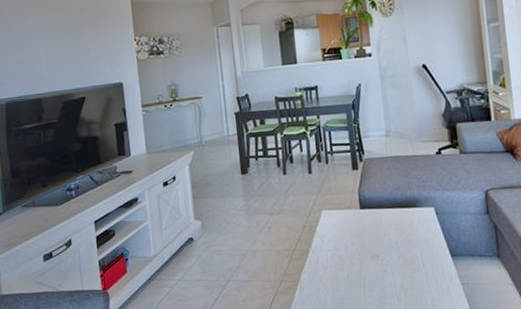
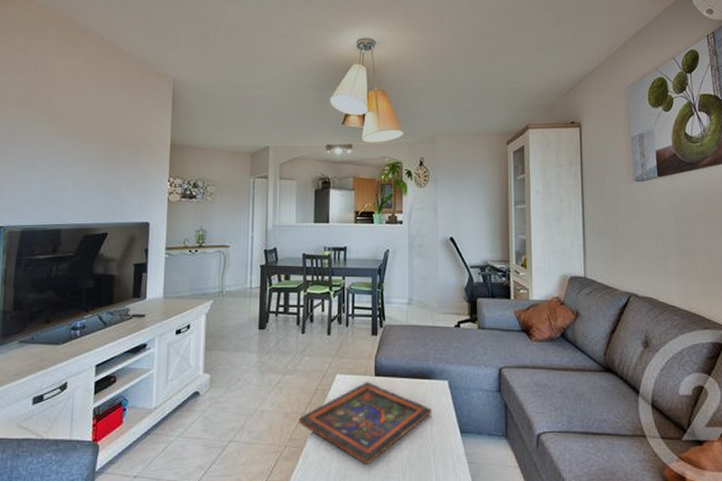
painted panel: none [291,215,420,293] -> present [299,382,431,464]

